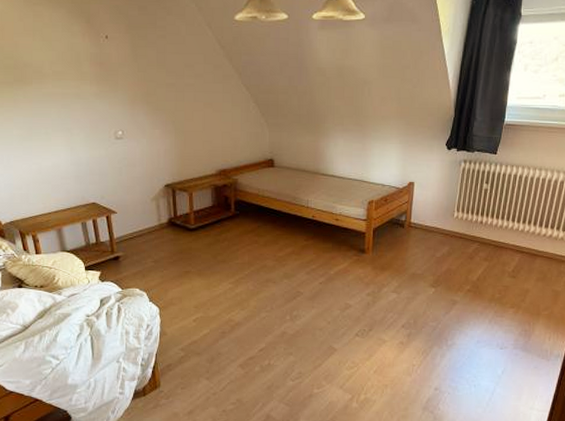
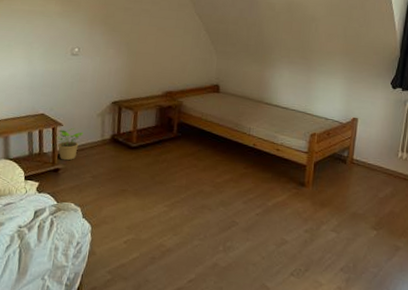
potted plant: none [111,215,139,248] -> present [56,128,84,161]

